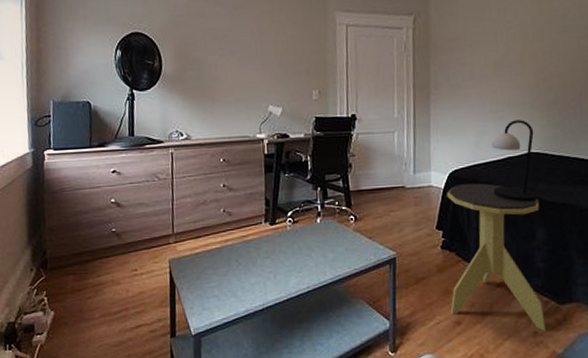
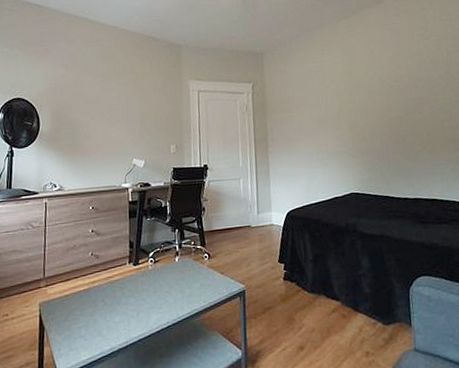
side table: present [447,183,546,331] -> none [286,220,376,351]
table lamp: present [491,120,539,203] -> none [320,166,362,236]

